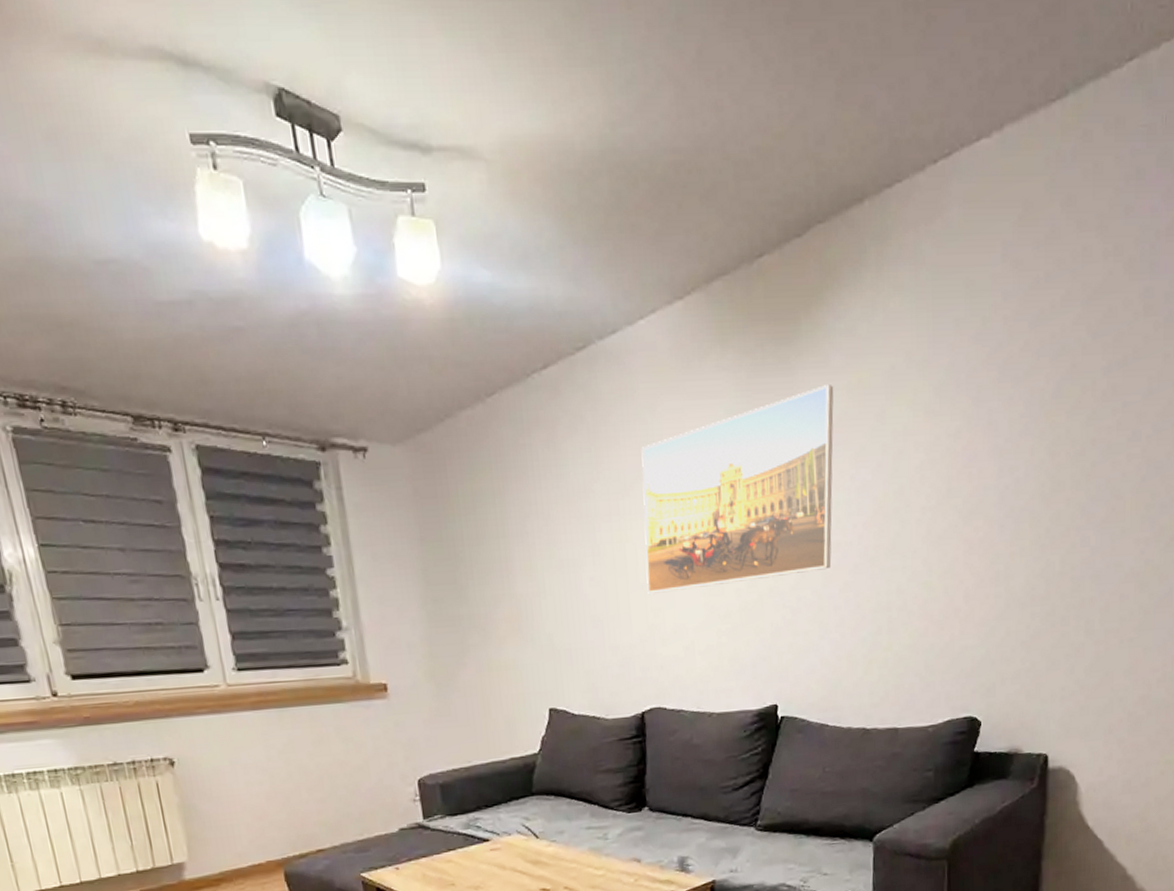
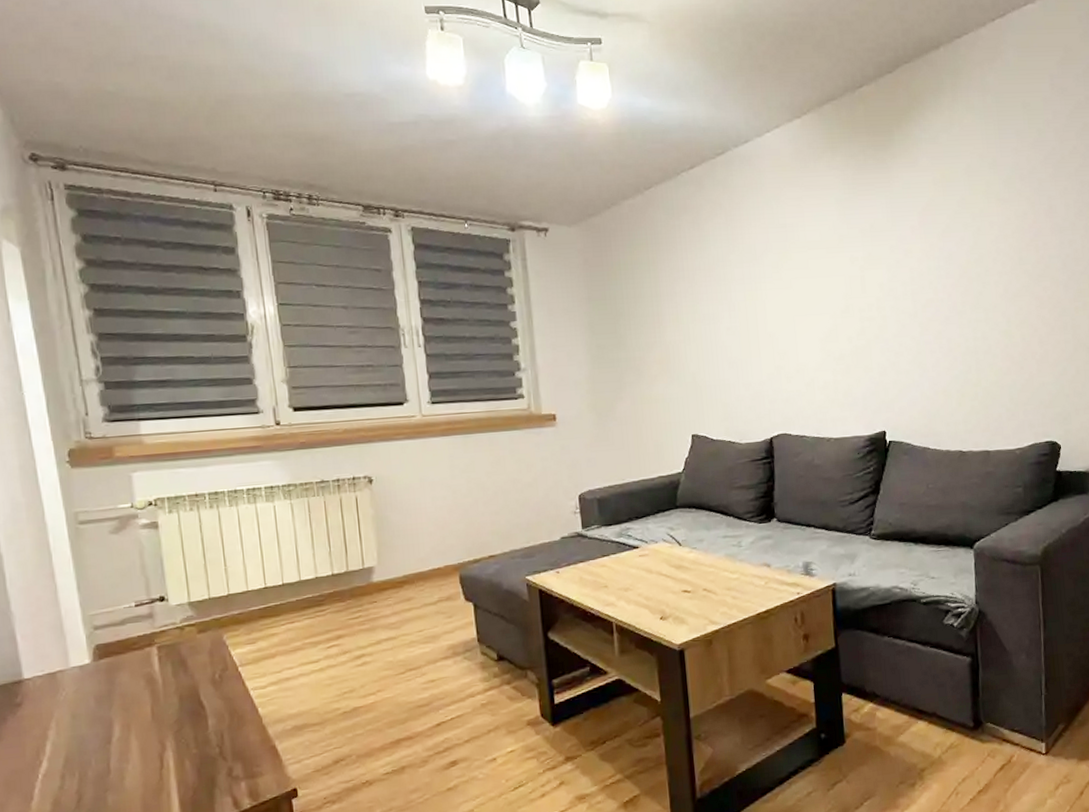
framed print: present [641,385,834,594] -> none [768,179,927,341]

